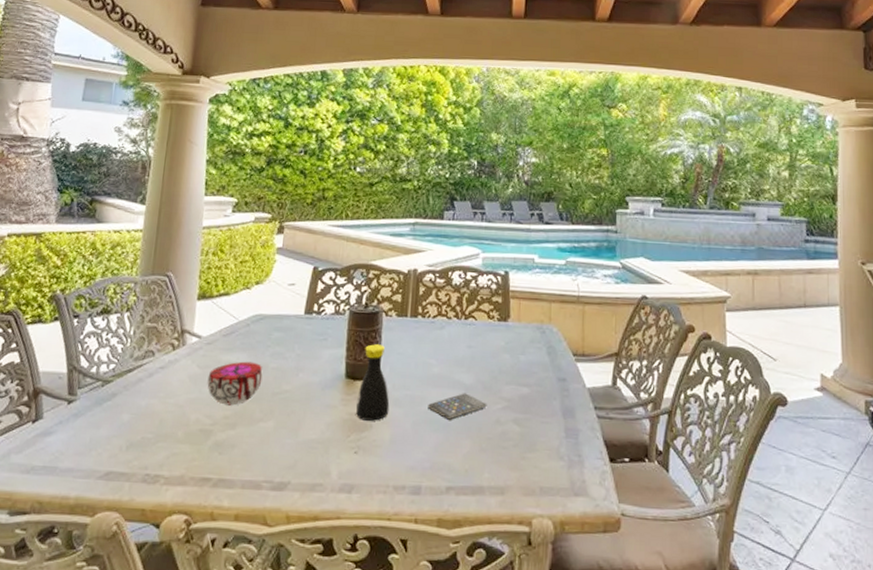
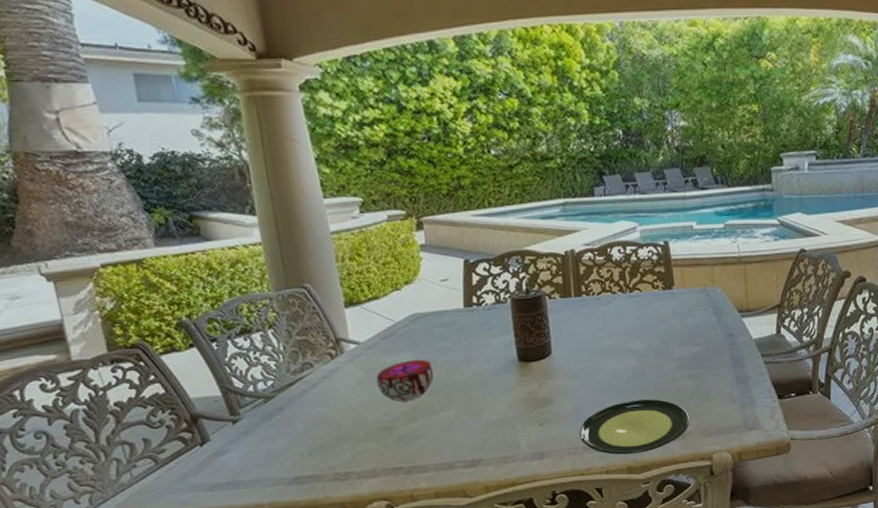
bottle: present [356,343,390,421] -> none [533,325,568,397]
plate: none [393,439,511,504] -> present [579,399,690,455]
smartphone: present [428,393,487,420] -> none [604,359,661,385]

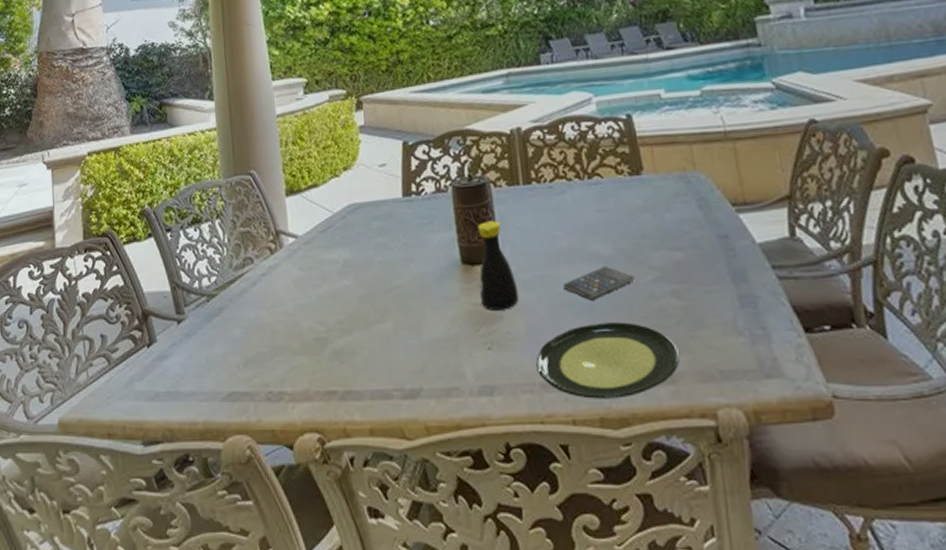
decorative bowl: present [376,359,434,402] -> none [312,257,371,309]
bottle: none [533,325,568,397] -> present [477,219,519,311]
smartphone: none [604,359,661,385] -> present [563,266,635,300]

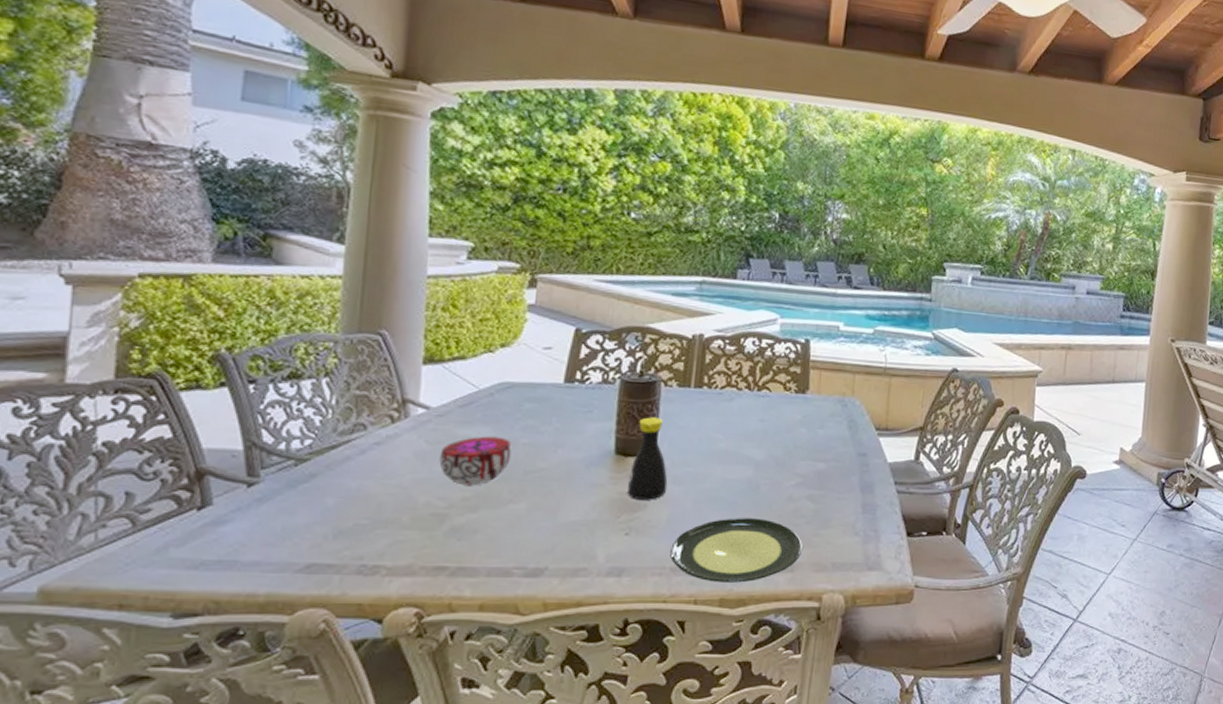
decorative bowl: none [312,257,371,309] -> present [439,436,512,486]
smartphone: present [563,266,635,300] -> none [712,469,779,498]

